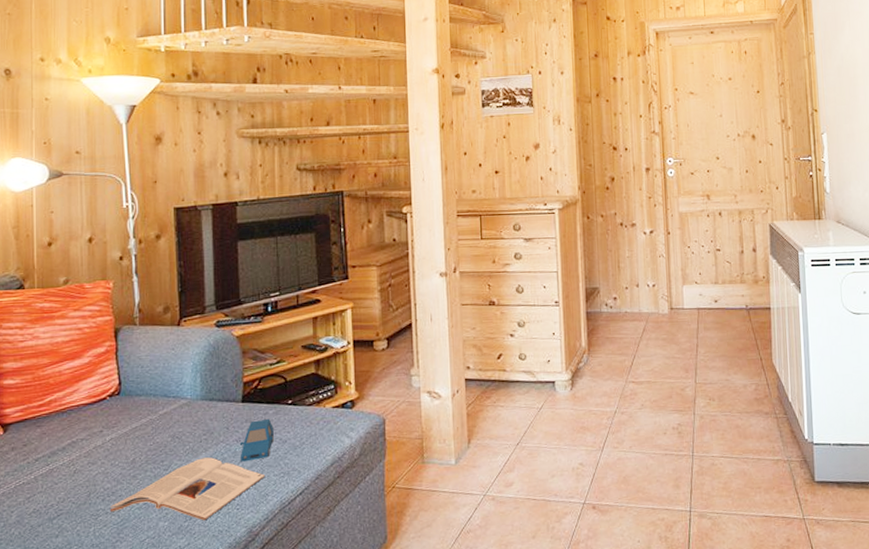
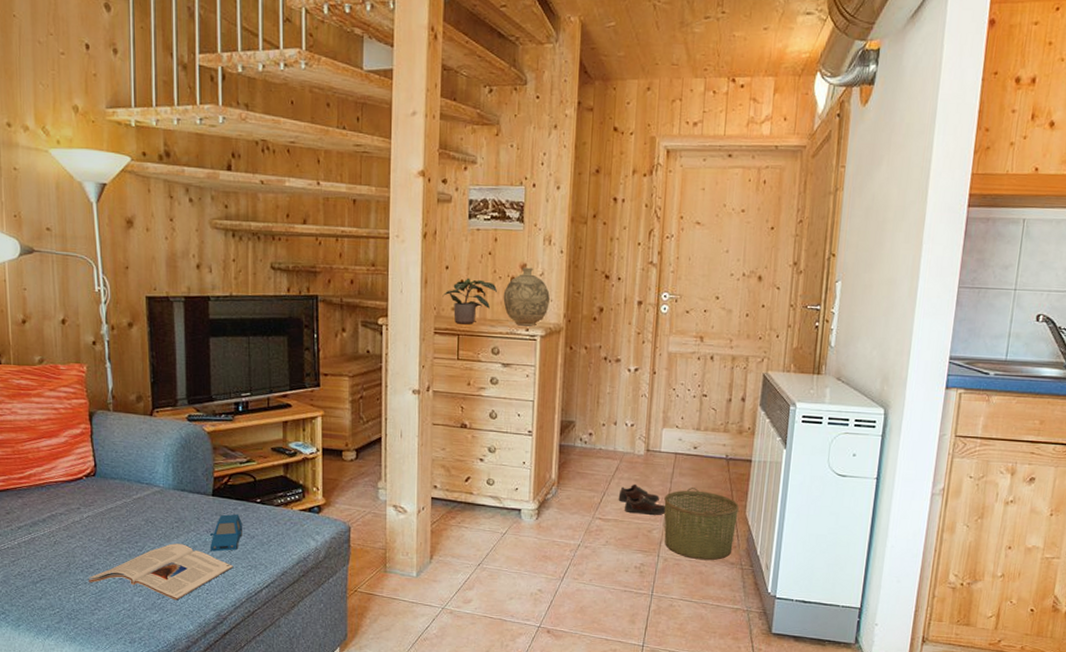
potted plant: none [463,161,514,206] -> present [442,278,497,326]
decorative vase: none [520,146,564,201] -> present [503,267,550,326]
shoe: none [648,343,696,373] -> present [618,483,666,515]
basket: none [693,341,766,413] -> present [664,488,739,560]

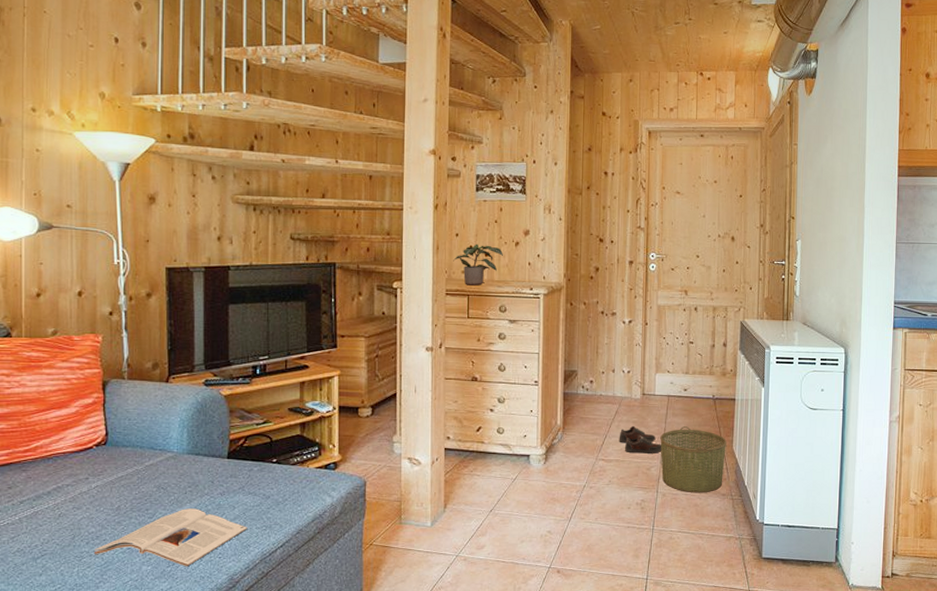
toy car: present [209,514,242,552] -> none [223,475,258,514]
decorative vase: present [503,267,550,326] -> none [509,233,551,286]

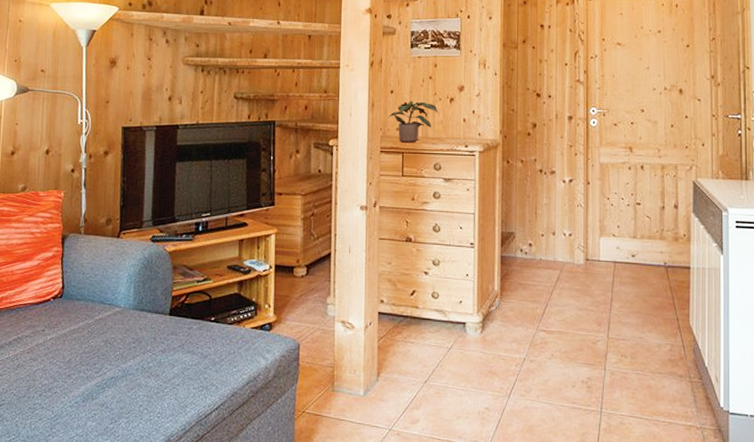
magazine: present [93,508,247,567] -> none [45,365,185,425]
shoe: present [619,425,662,453] -> none [561,294,609,326]
basket: present [660,426,726,492] -> none [607,297,682,373]

